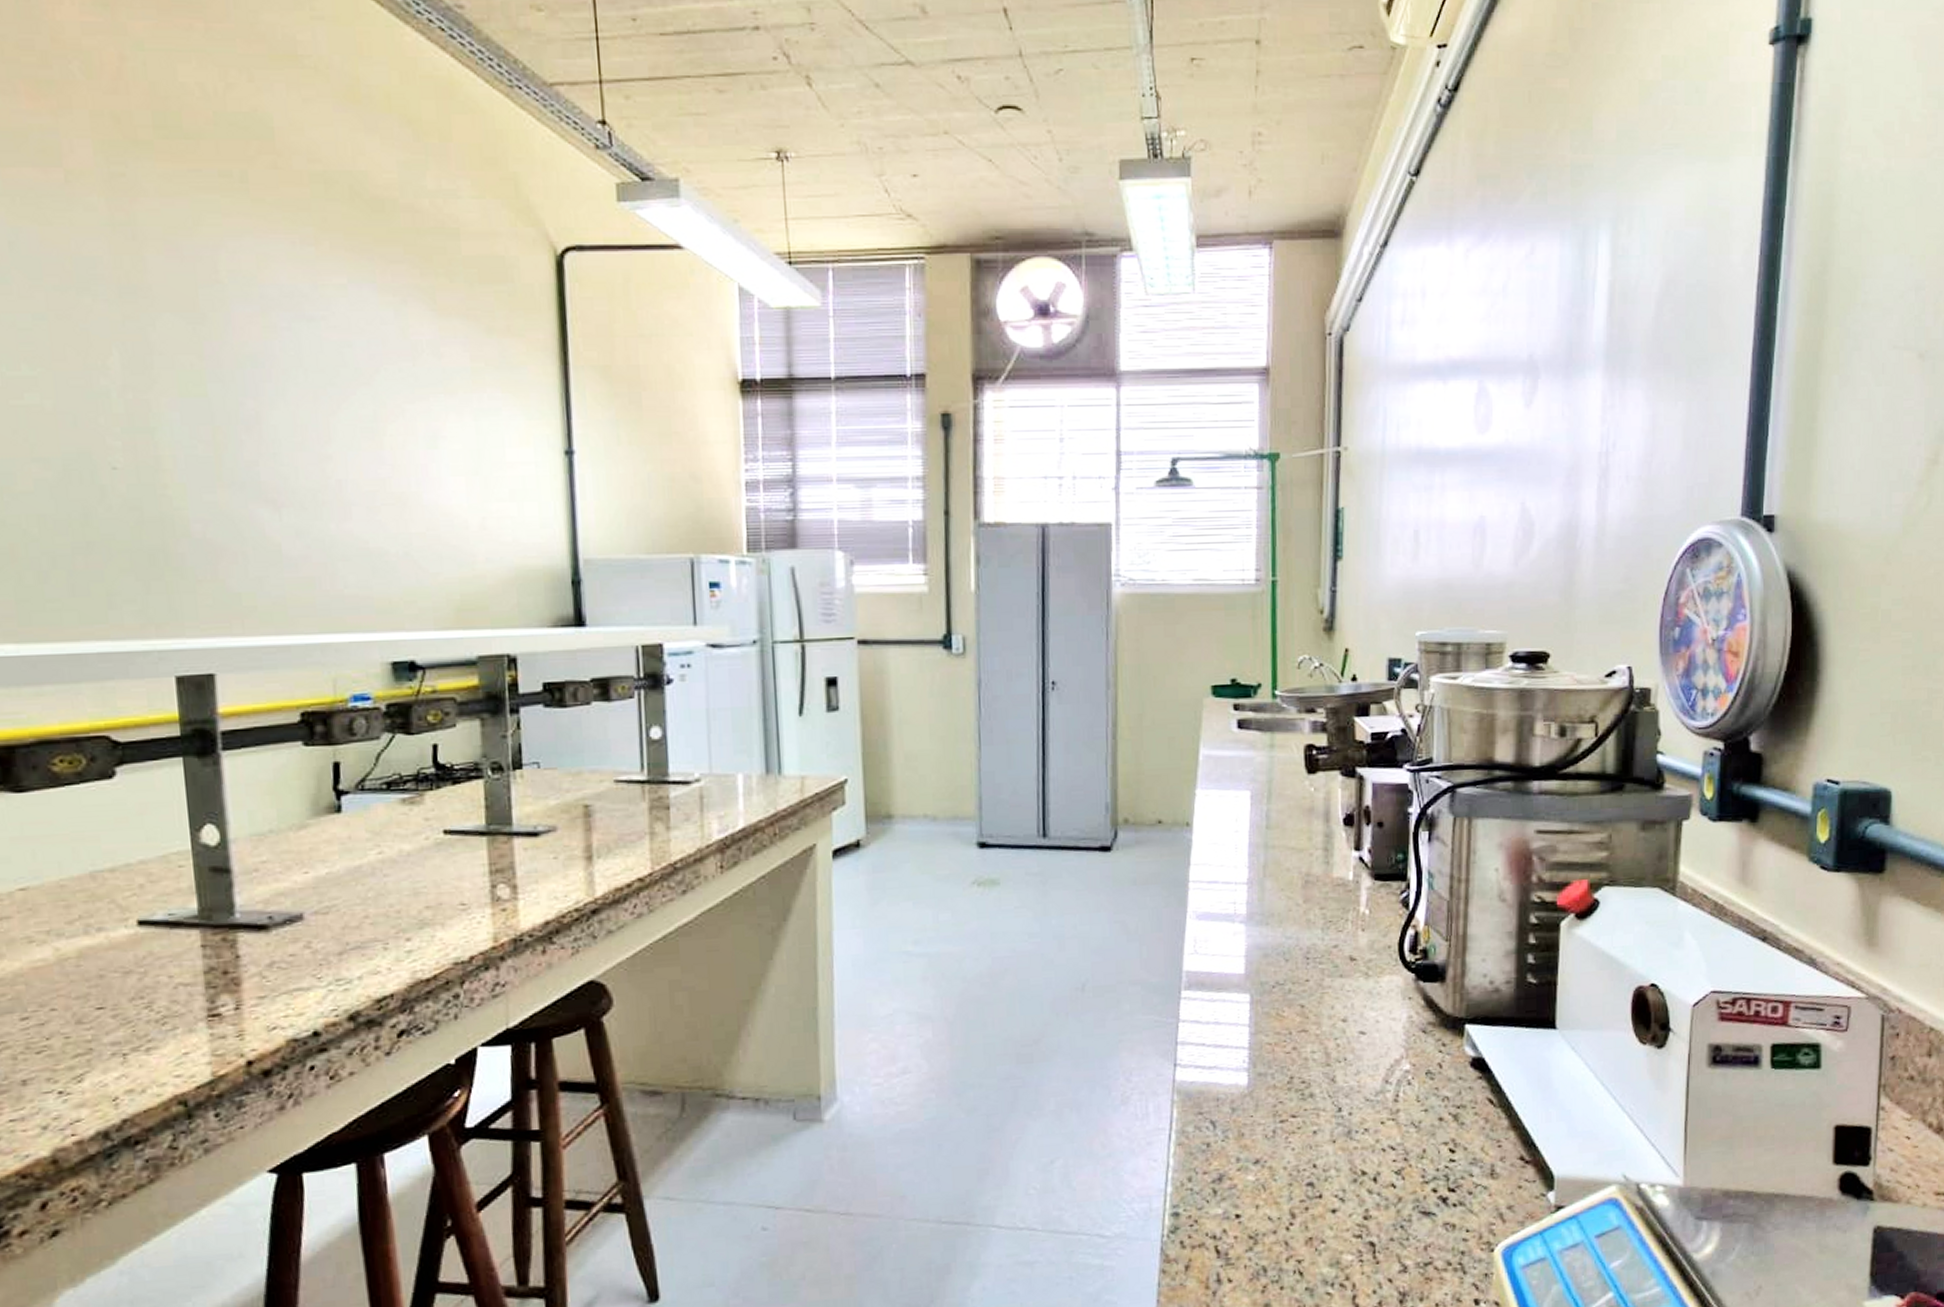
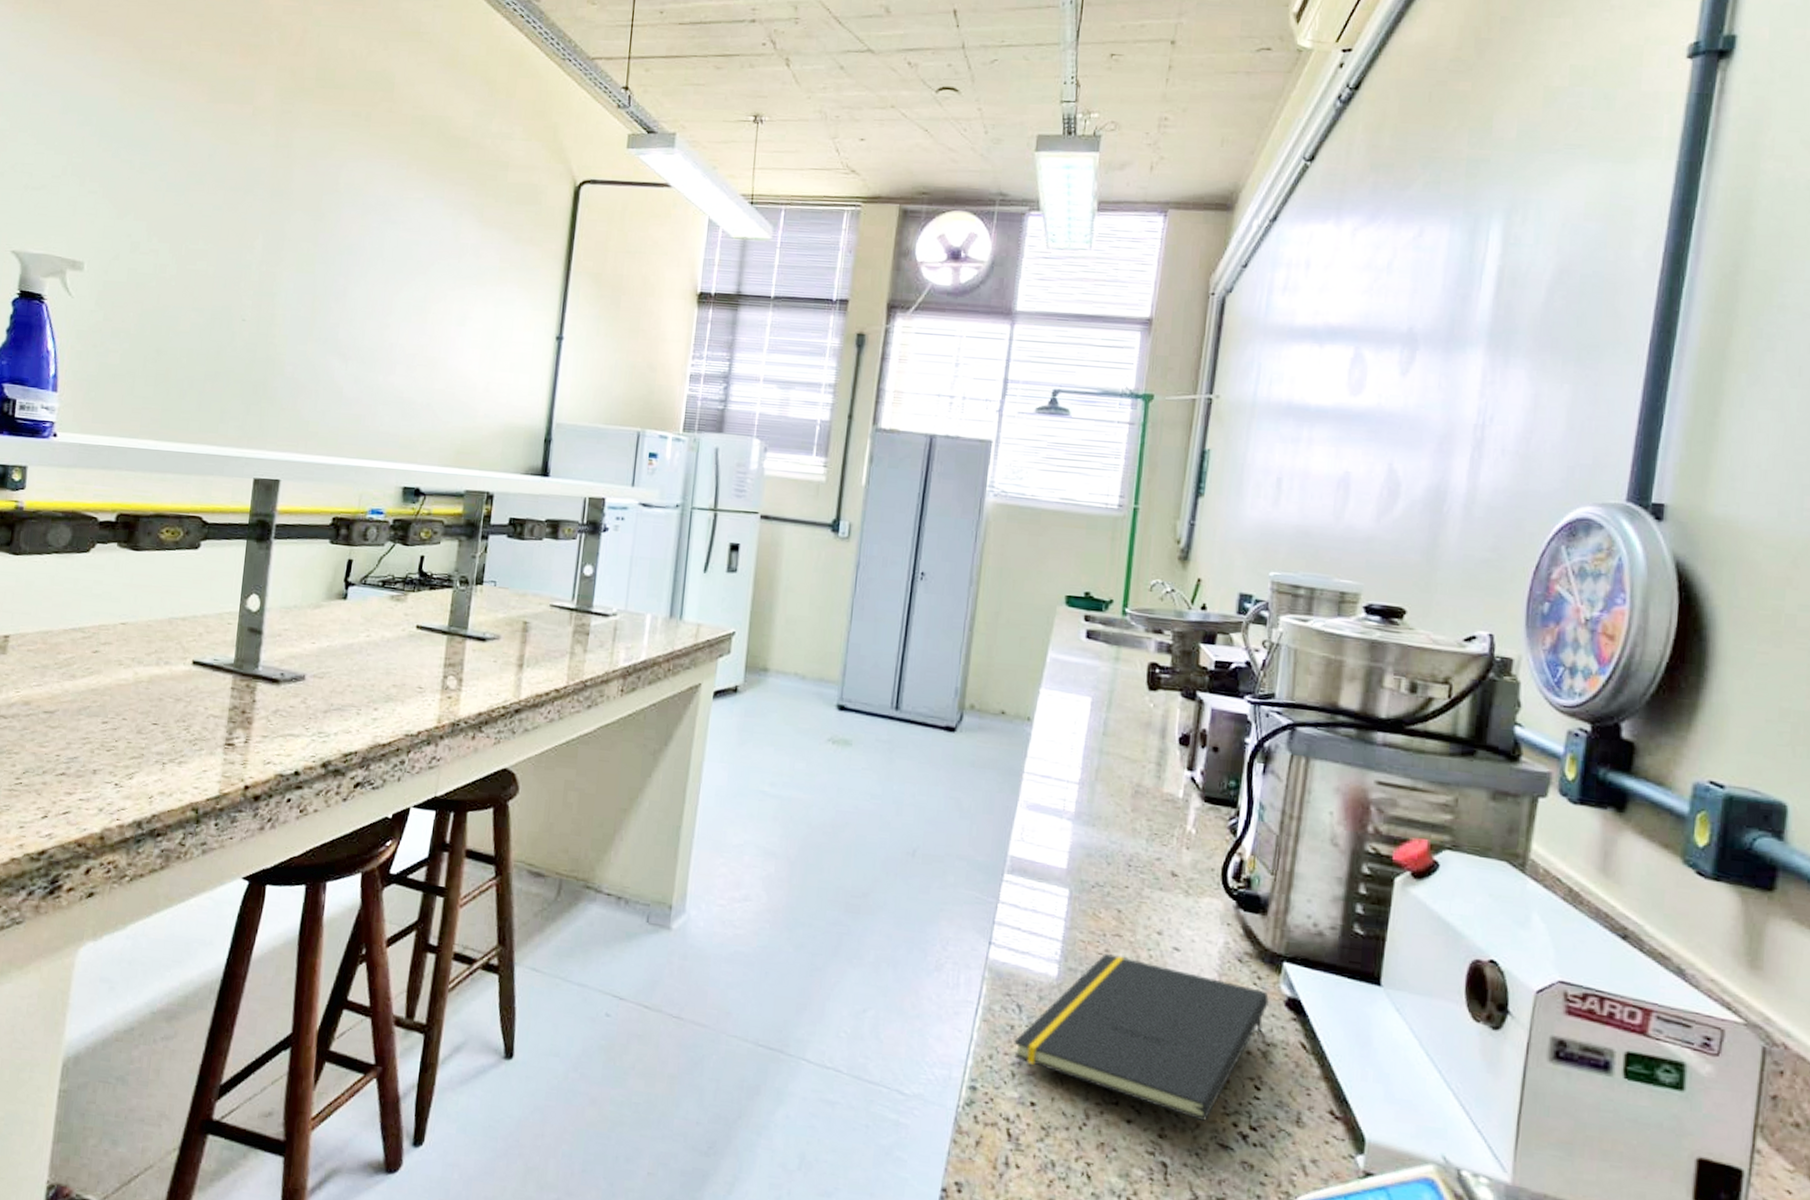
notepad: none [1212,1050,1456,1195] -> present [1014,954,1270,1122]

